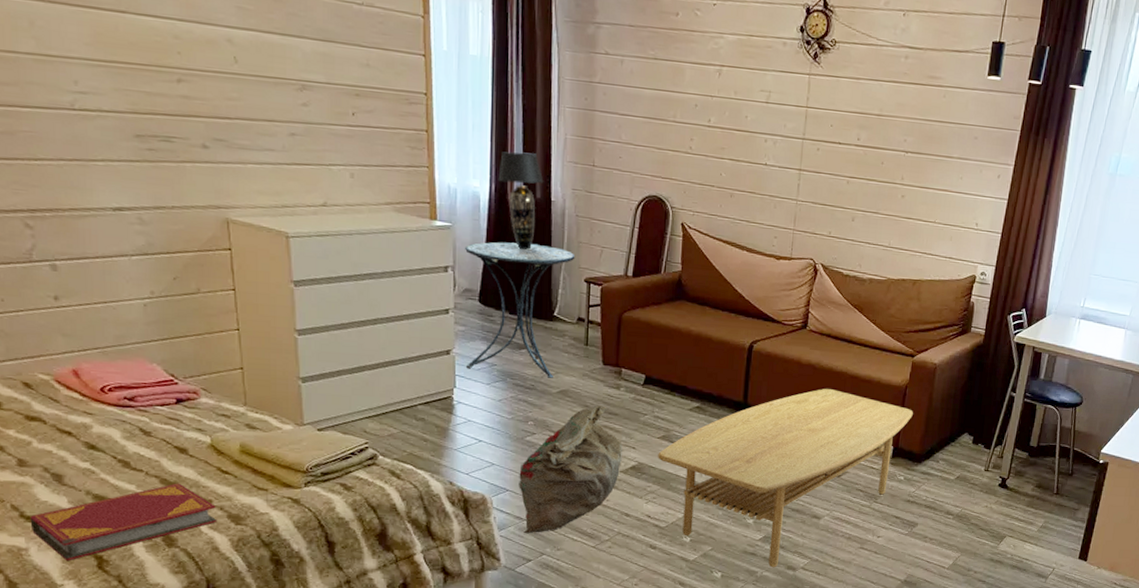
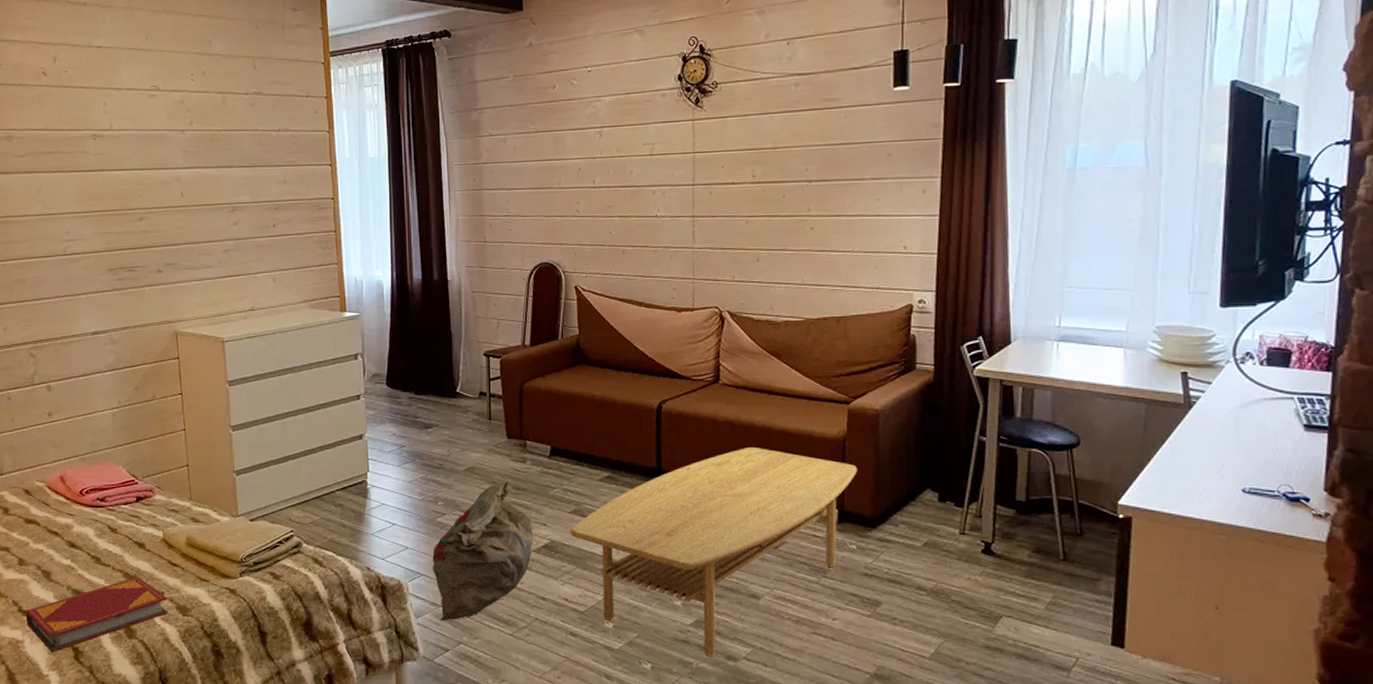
side table: present [465,242,575,378] -> none [372,323,474,456]
table lamp: present [498,152,544,250] -> none [398,238,440,330]

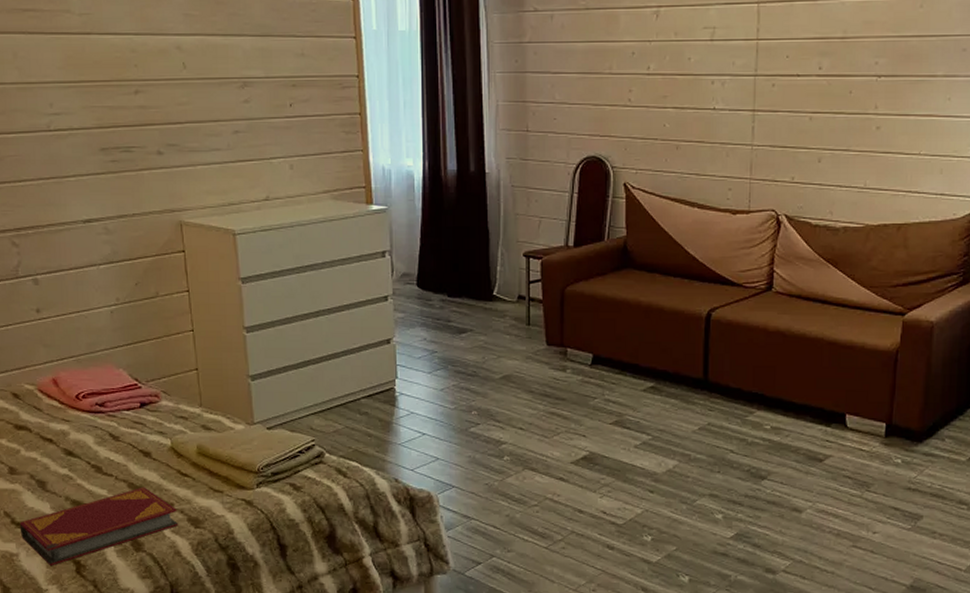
bag: present [432,481,533,621] -> none [464,390,572,534]
coffee table: present [570,448,857,658] -> none [611,359,908,571]

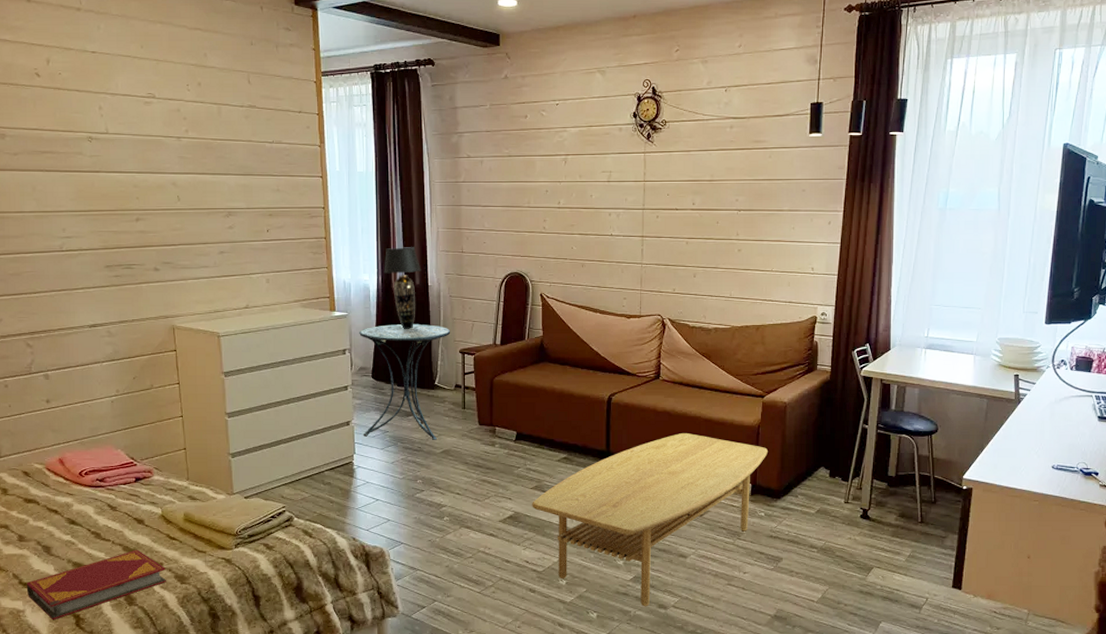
side table: none [401,220,513,363] -> present [359,323,451,440]
table lamp: none [431,125,477,227] -> present [384,247,422,329]
coffee table: none [611,359,908,571] -> present [532,433,768,607]

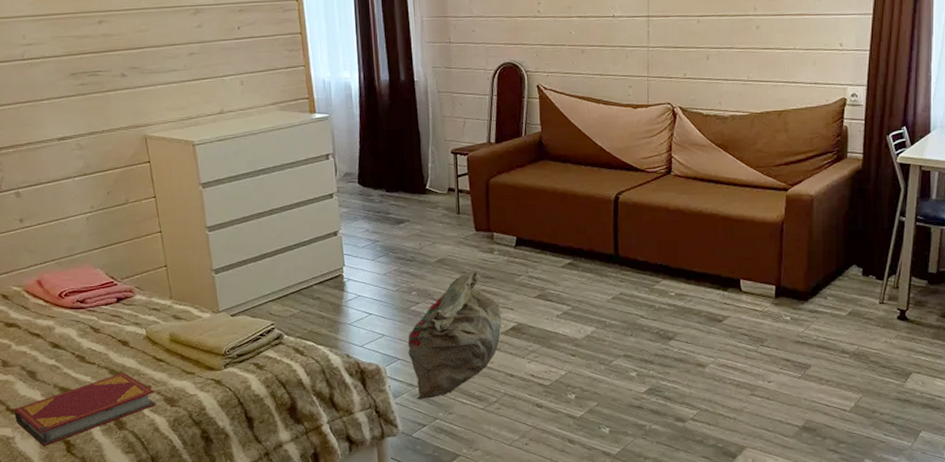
side table: present [359,323,451,440] -> none [342,123,441,249]
table lamp: present [384,247,422,329] -> none [365,39,406,130]
bag: none [411,462,500,583] -> present [408,270,502,400]
coffee table: present [532,433,768,607] -> none [536,233,793,421]

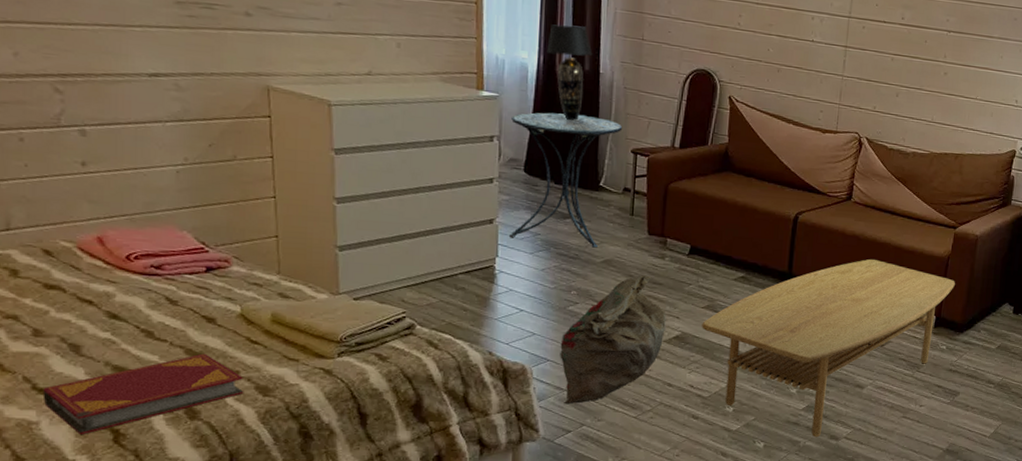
side table: none [342,123,441,249] -> present [510,112,623,248]
table lamp: none [365,39,406,130] -> present [546,24,593,120]
coffee table: none [536,233,793,421] -> present [702,259,955,438]

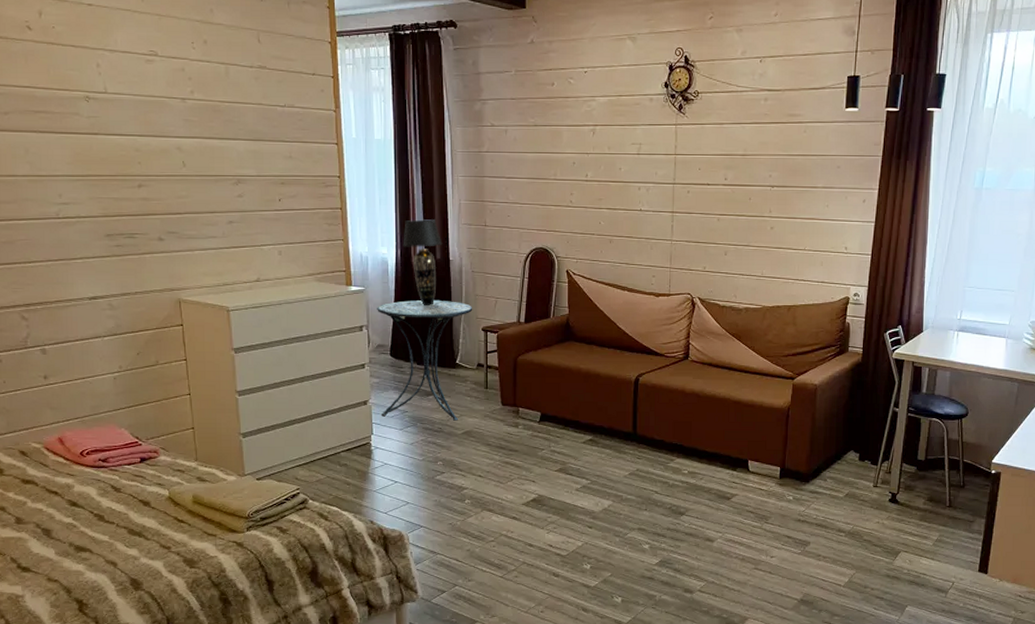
hardback book: present [42,353,244,435] -> none [25,532,175,606]
bag: present [560,275,666,405] -> none [431,443,523,567]
coffee table: present [702,259,955,438] -> none [556,415,797,591]

